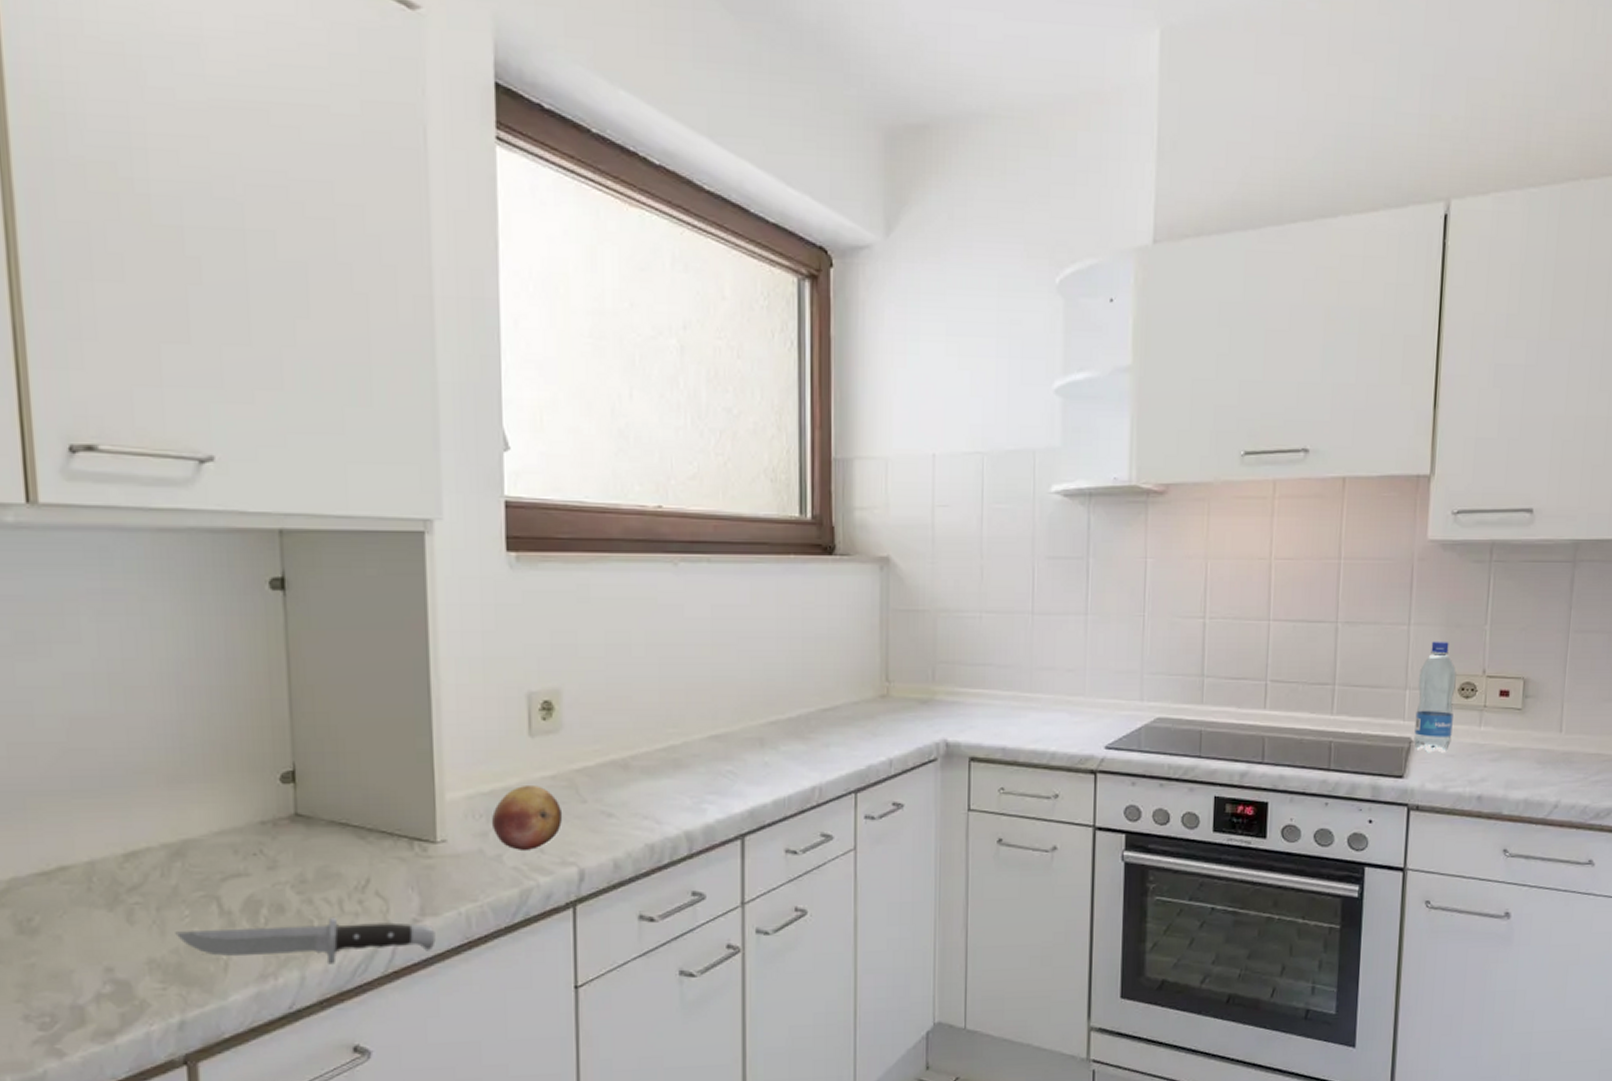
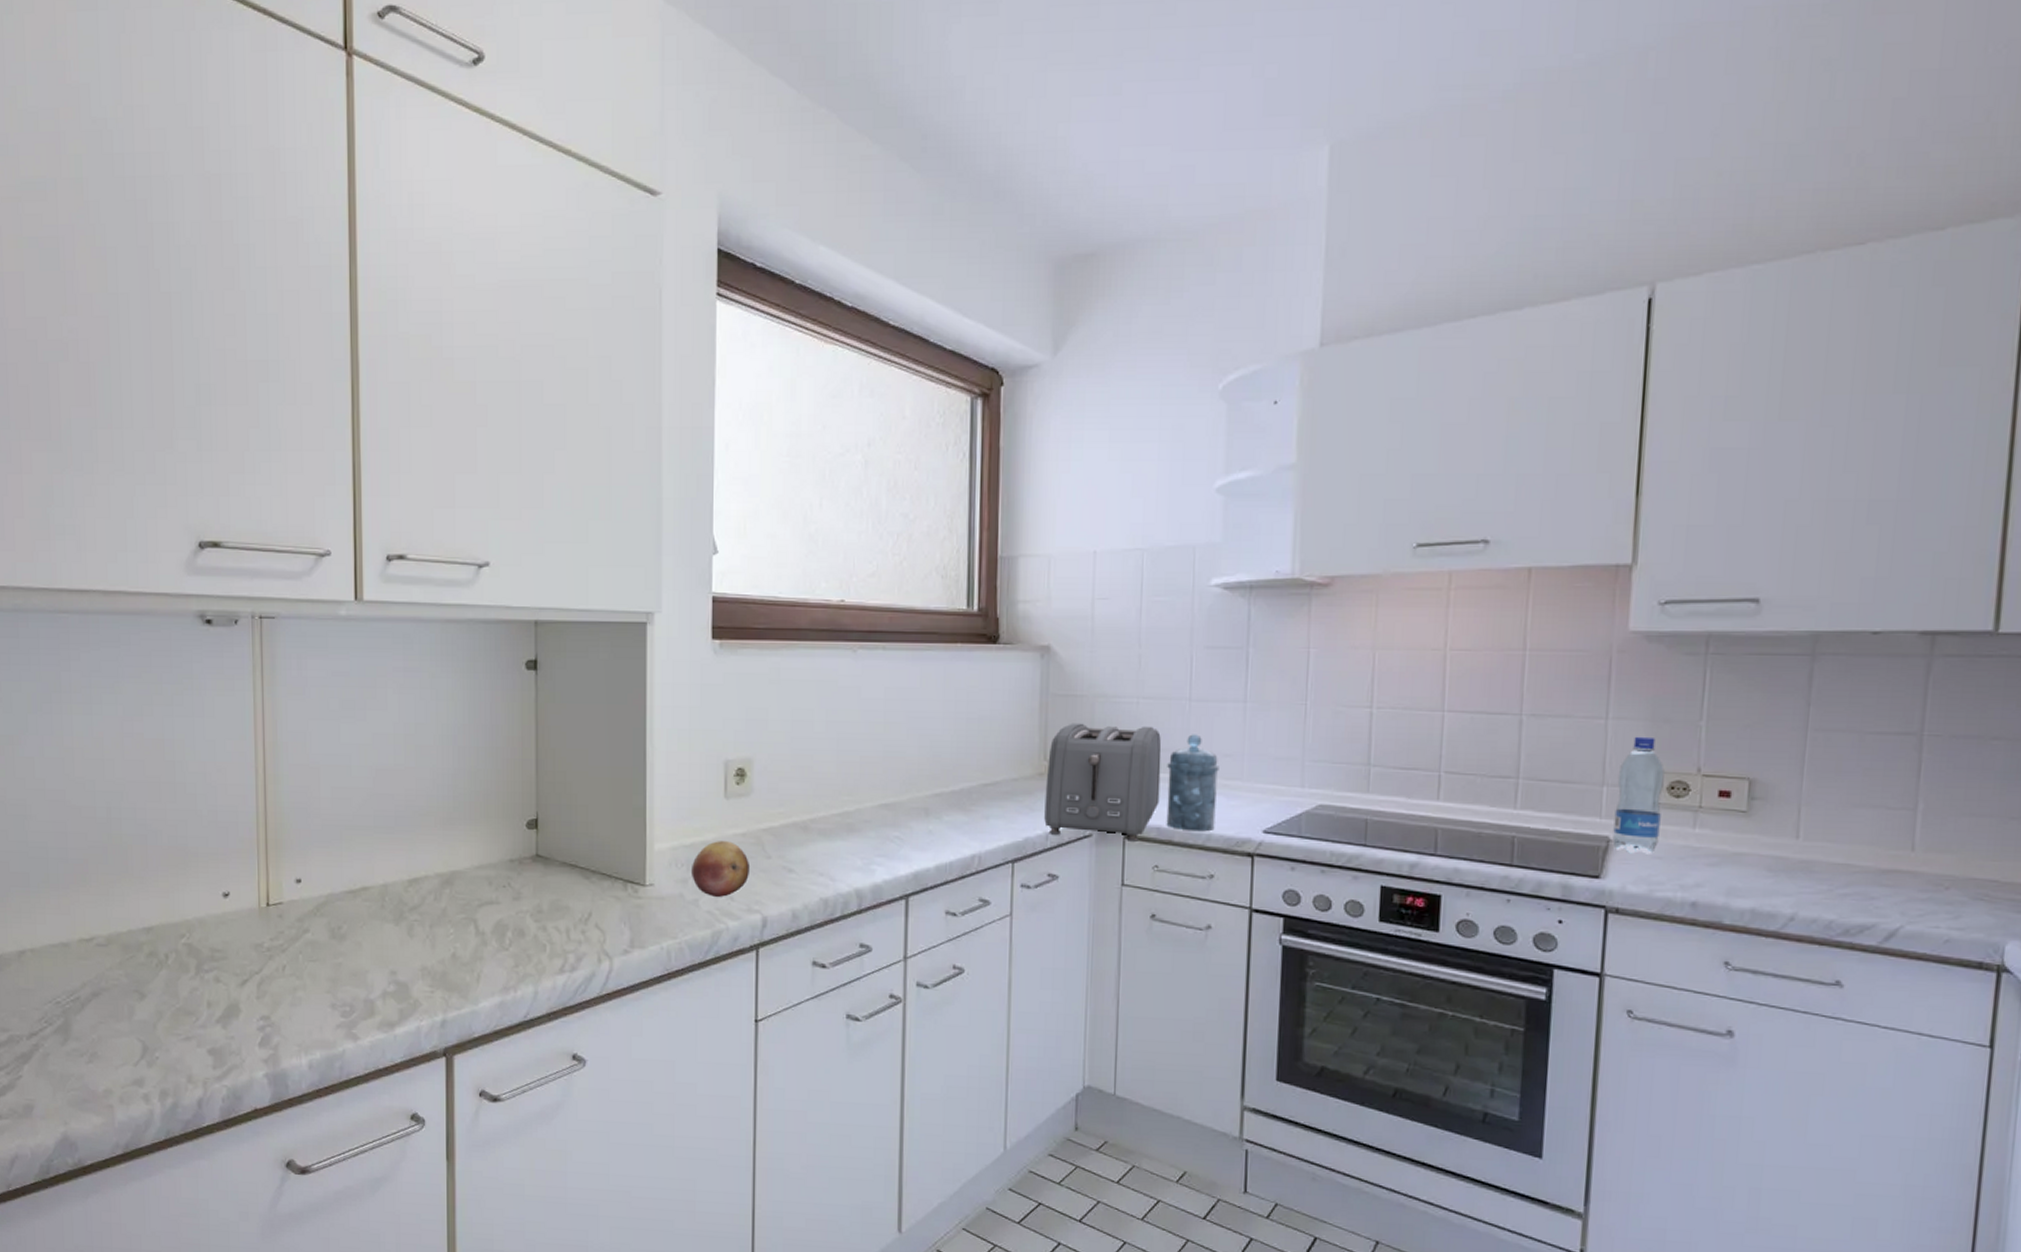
knife: present [175,916,436,965] -> none [442,943,641,983]
toaster: none [887,640,1005,765] -> present [1044,723,1162,843]
canister: none [1011,649,1062,750] -> present [1166,734,1219,832]

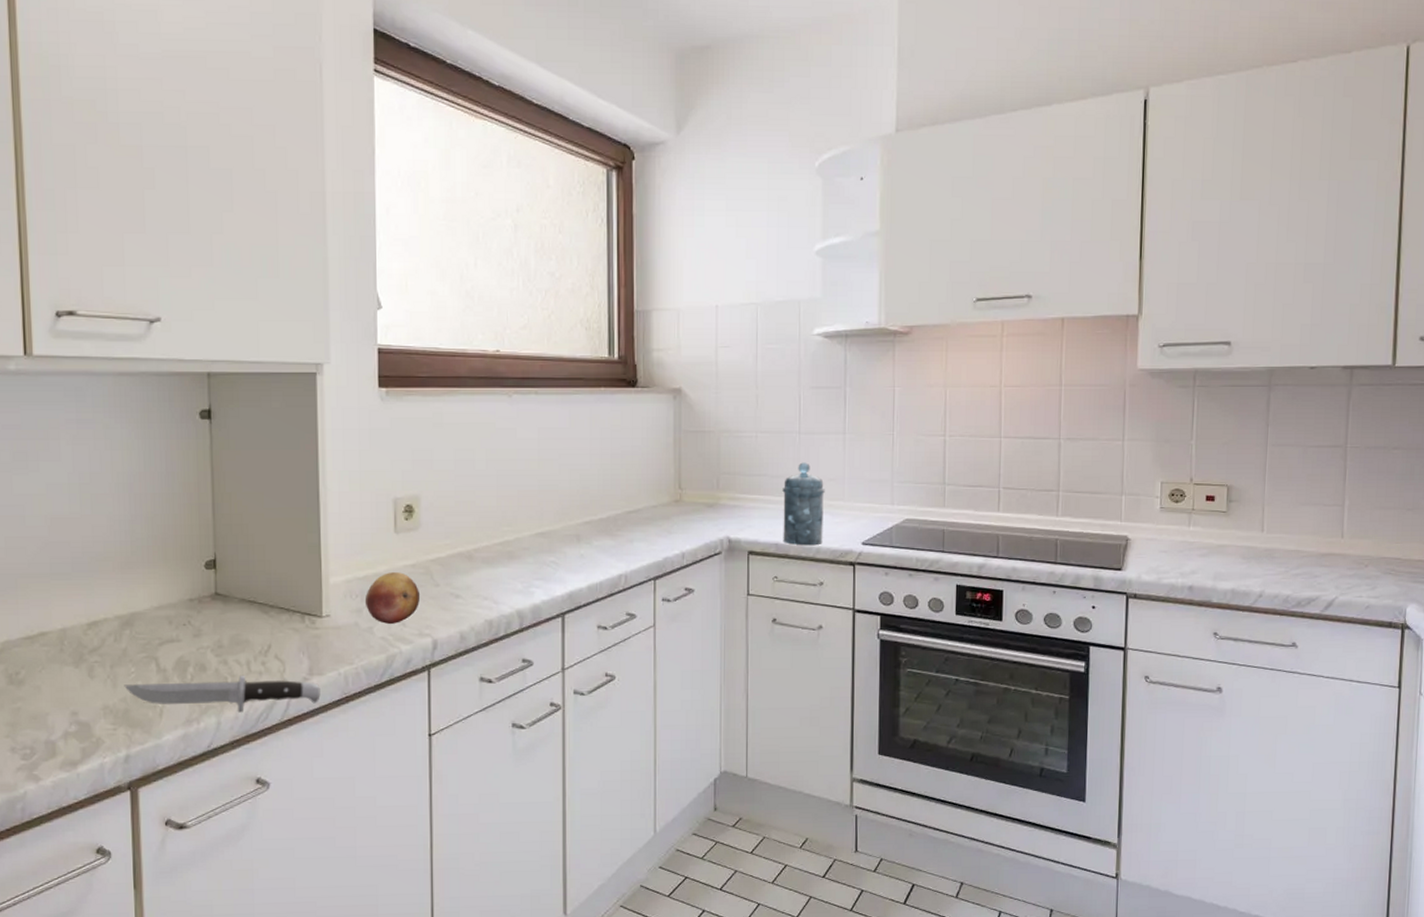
knife: none [442,943,641,983] -> present [124,675,321,713]
toaster: present [1044,723,1162,843] -> none [680,455,777,558]
bottle: present [1612,736,1665,854] -> none [1130,454,1167,549]

